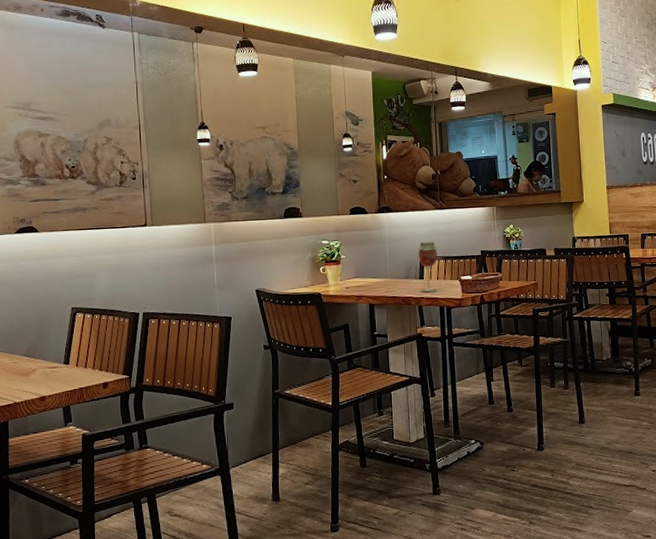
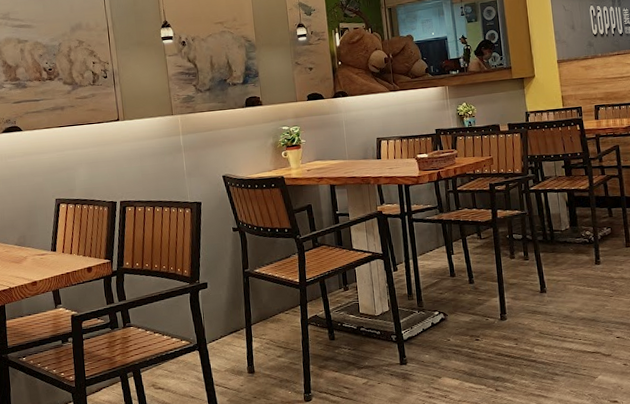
wineglass: present [418,242,437,293] -> none [374,123,394,172]

